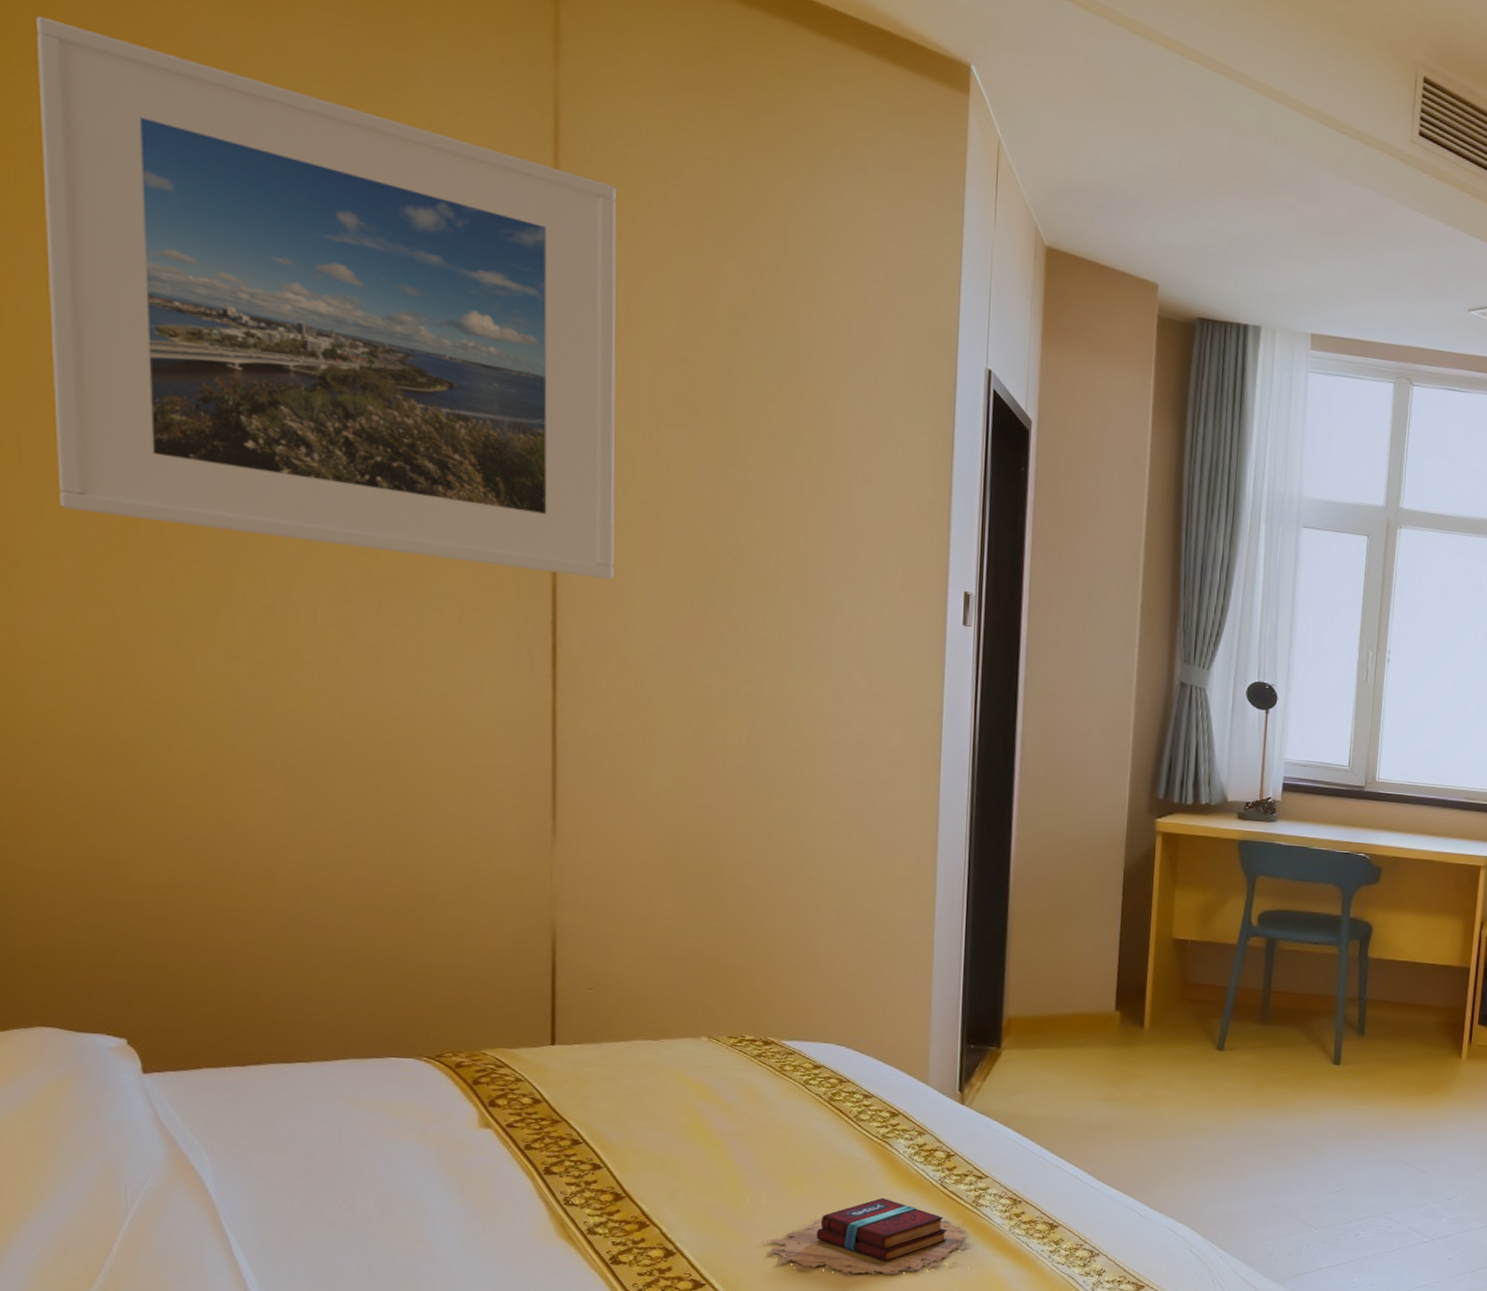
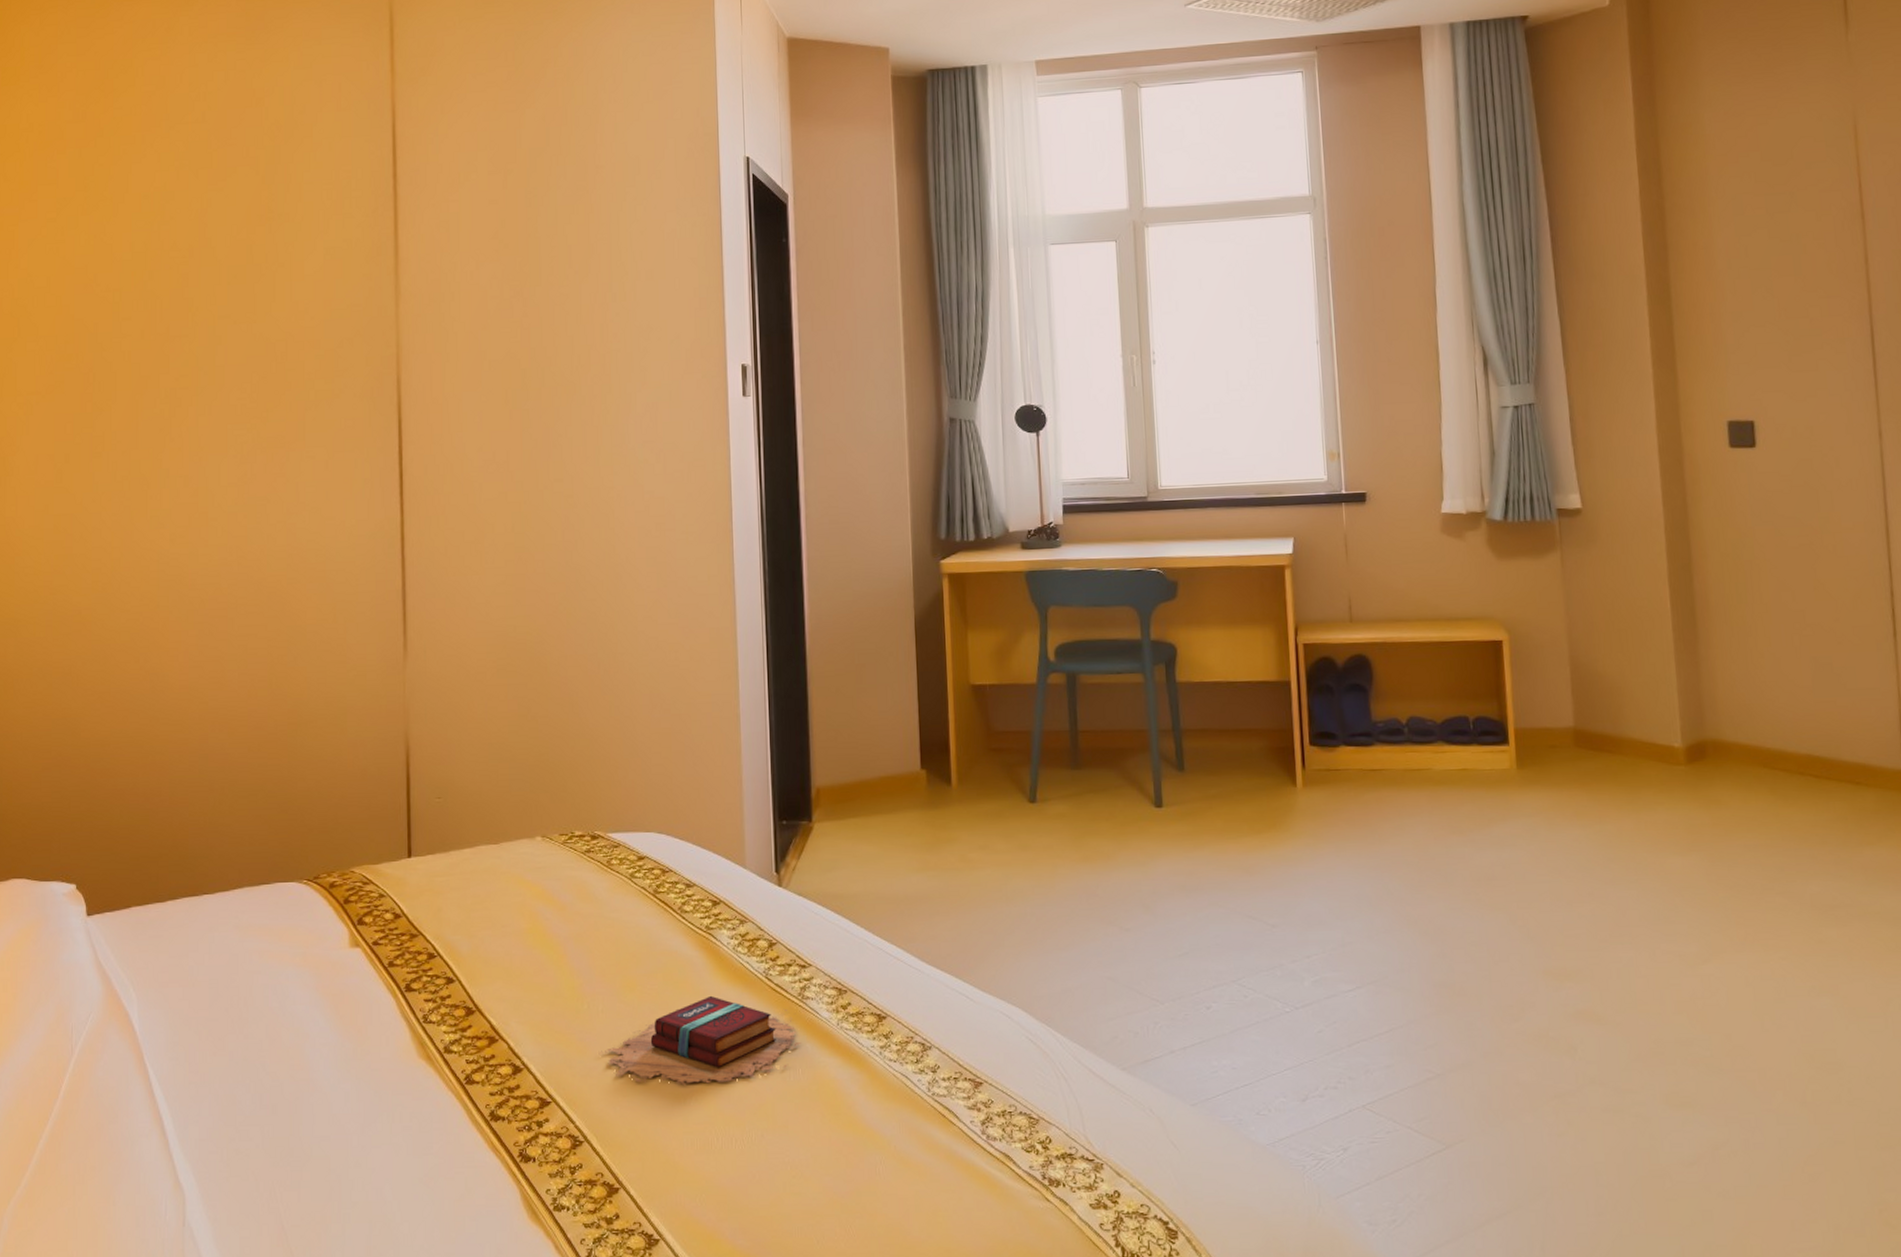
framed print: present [37,16,616,580] -> none [37,42,446,421]

